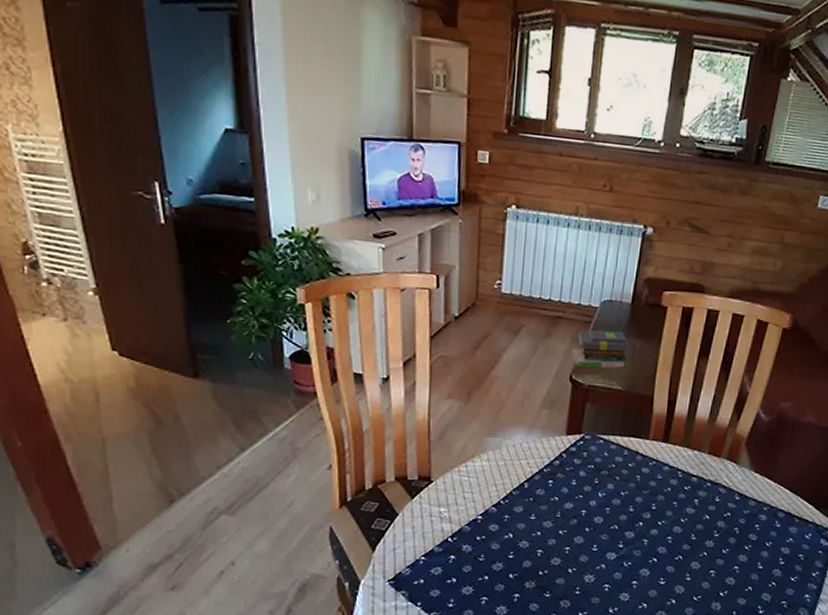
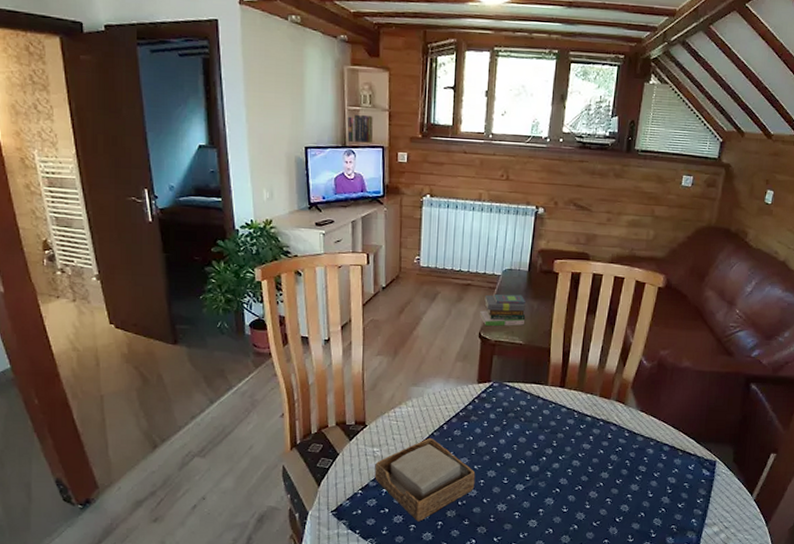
books: none [414,99,448,137] -> present [347,114,374,143]
napkin holder: none [440,497,560,593] -> present [374,437,476,522]

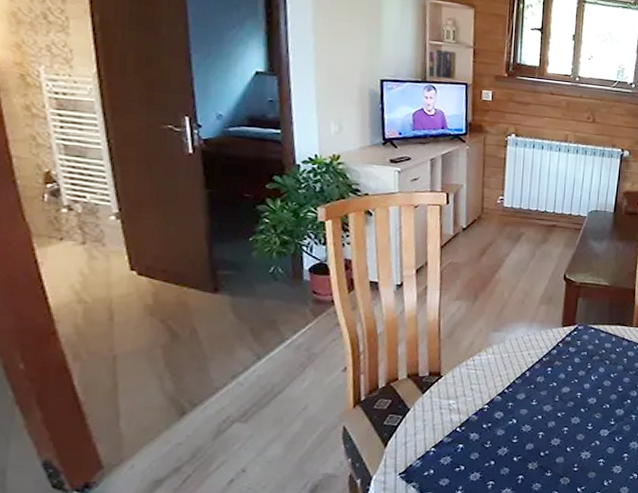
napkin holder: present [374,437,476,522] -> none [450,385,559,477]
books: present [479,293,526,327] -> none [564,235,611,268]

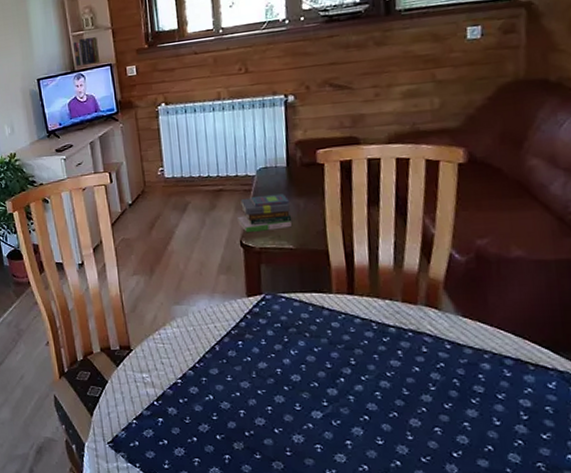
books: none [564,235,611,268] -> present [236,193,292,233]

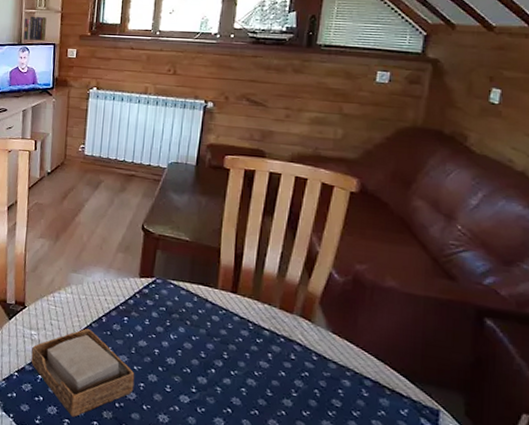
napkin holder: none [146,360,262,455] -> present [31,328,135,417]
books: present [236,193,292,233] -> none [142,186,193,222]

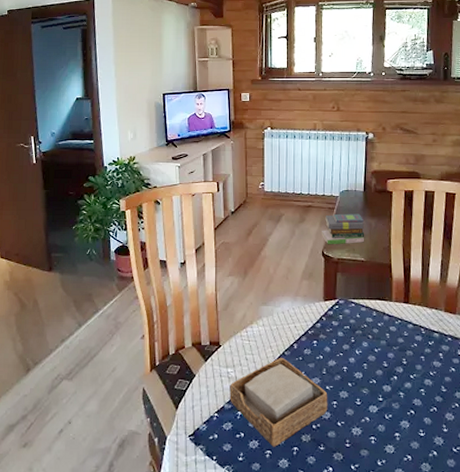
books: present [23,16,47,41] -> none [198,64,220,87]
books: none [142,186,193,222] -> present [321,213,365,245]

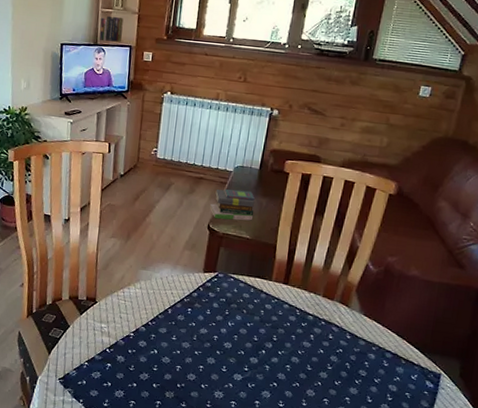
books: none [198,64,220,87] -> present [99,15,124,42]
napkin holder: present [229,357,328,447] -> none [100,319,196,399]

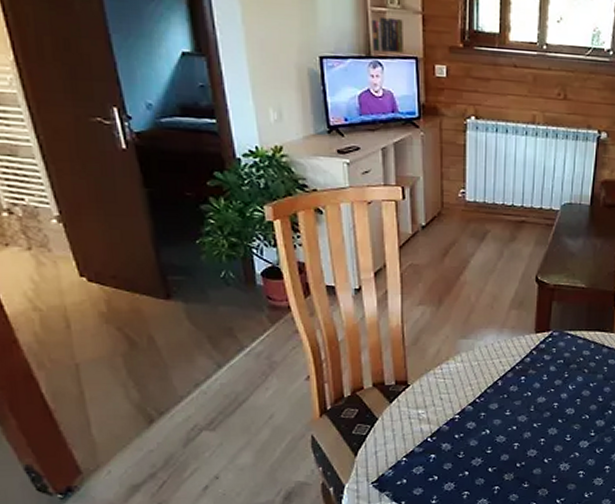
books: present [209,188,255,221] -> none [535,231,588,269]

